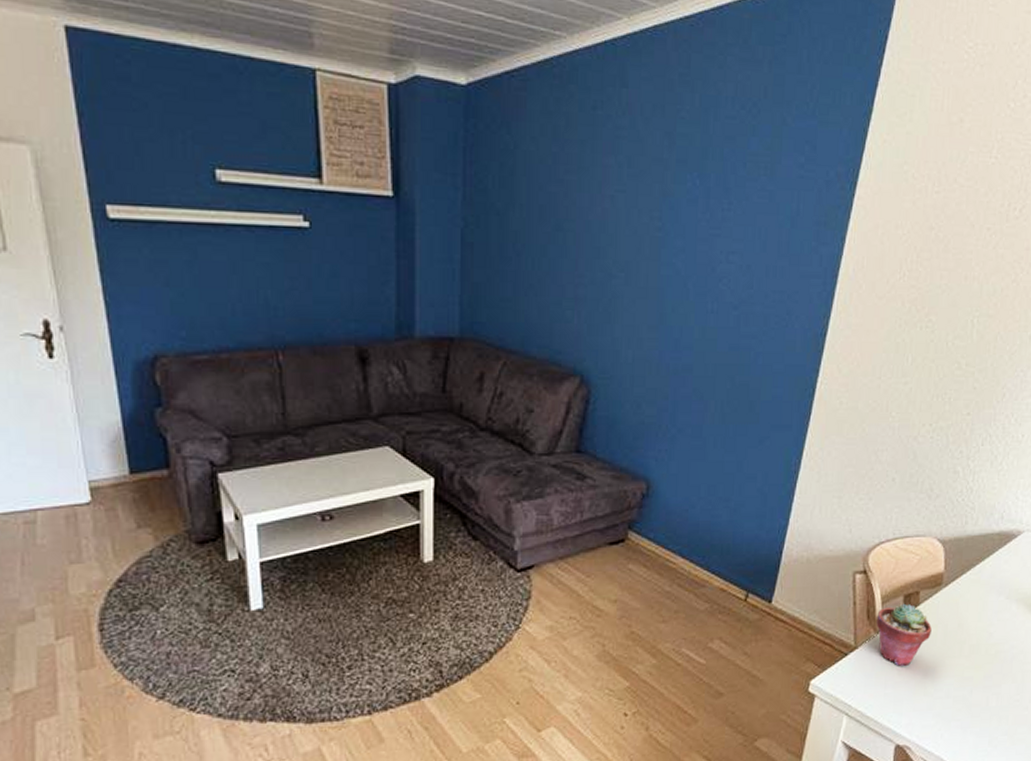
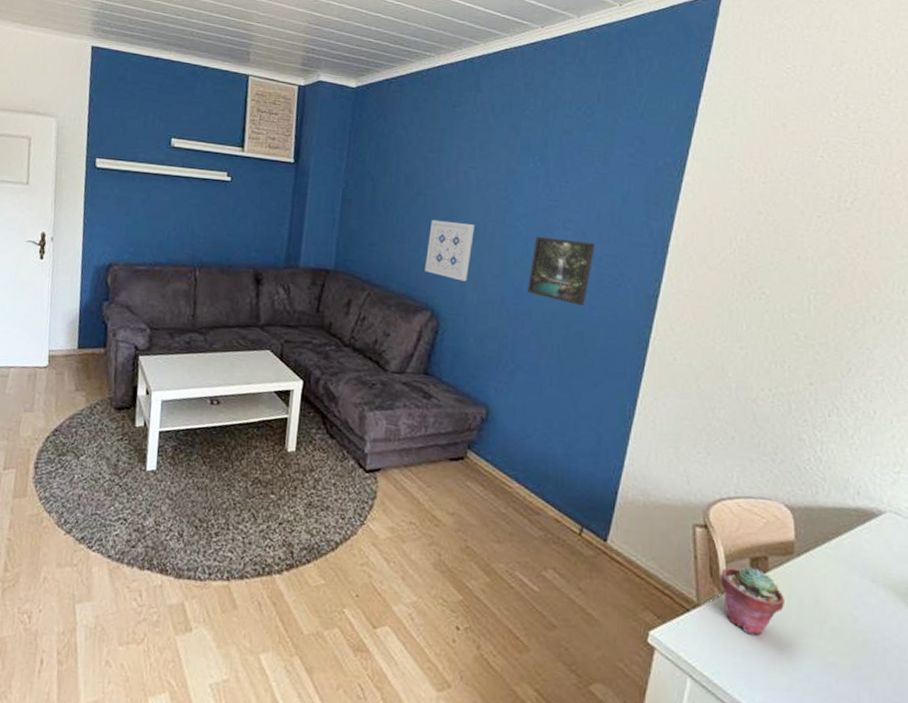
wall art: none [570,262,626,337] -> present [425,219,475,282]
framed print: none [688,274,761,353] -> present [527,236,595,306]

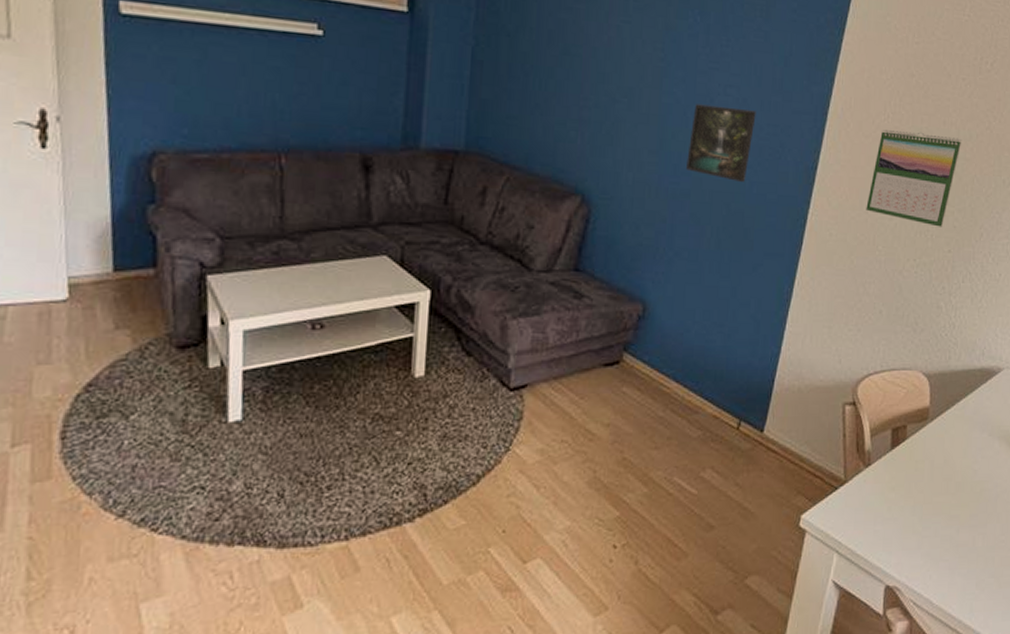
wall art: present [425,219,475,282] -> none [573,85,629,159]
calendar: none [713,263,821,359] -> present [866,130,962,227]
potted succulent: present [721,566,784,636] -> none [865,437,919,502]

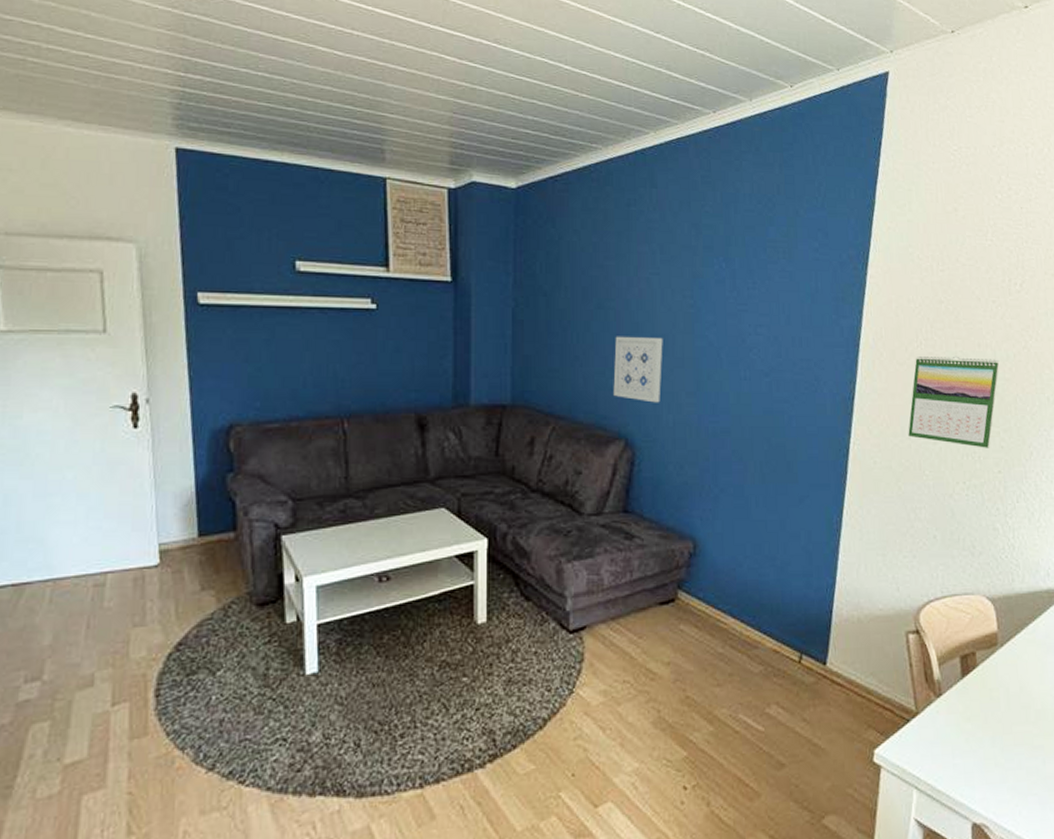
wall art: none [573,85,629,159] -> present [613,336,663,403]
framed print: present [686,104,756,182] -> none [724,345,789,416]

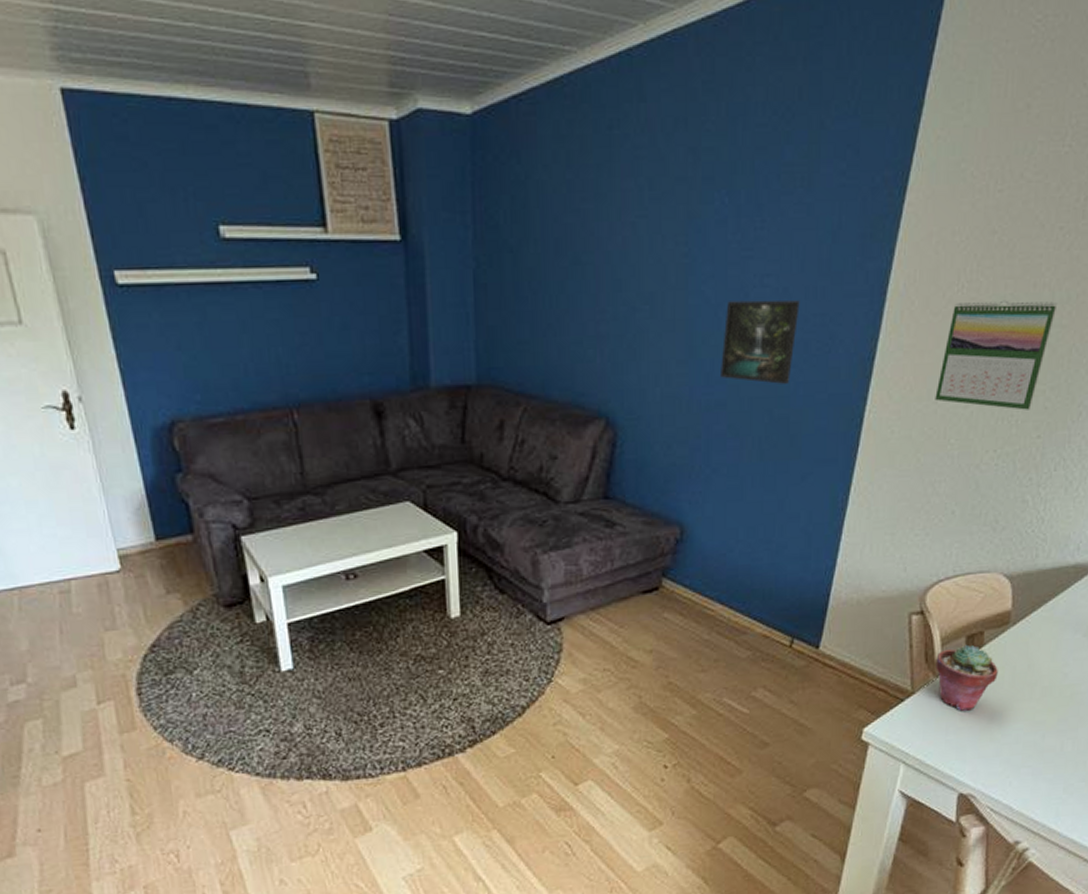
wall art: present [613,336,663,403] -> none [592,296,651,375]
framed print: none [724,345,789,416] -> present [721,300,800,384]
potted succulent: none [935,665,994,733] -> present [936,644,998,711]

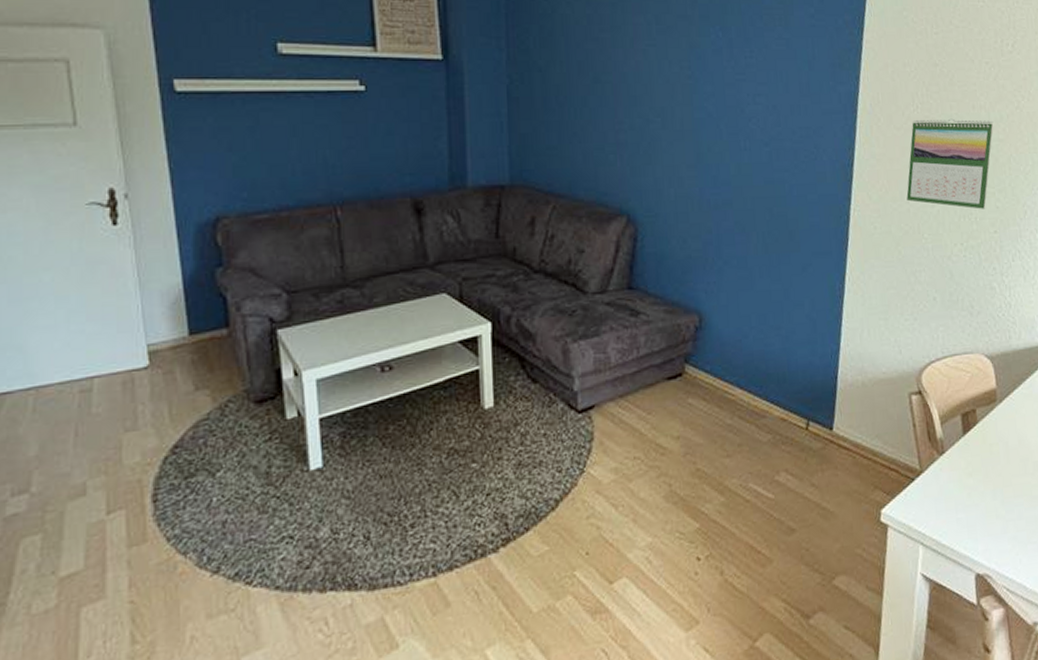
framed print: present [721,300,800,384] -> none [725,115,788,186]
potted succulent: present [936,644,998,711] -> none [938,422,994,489]

